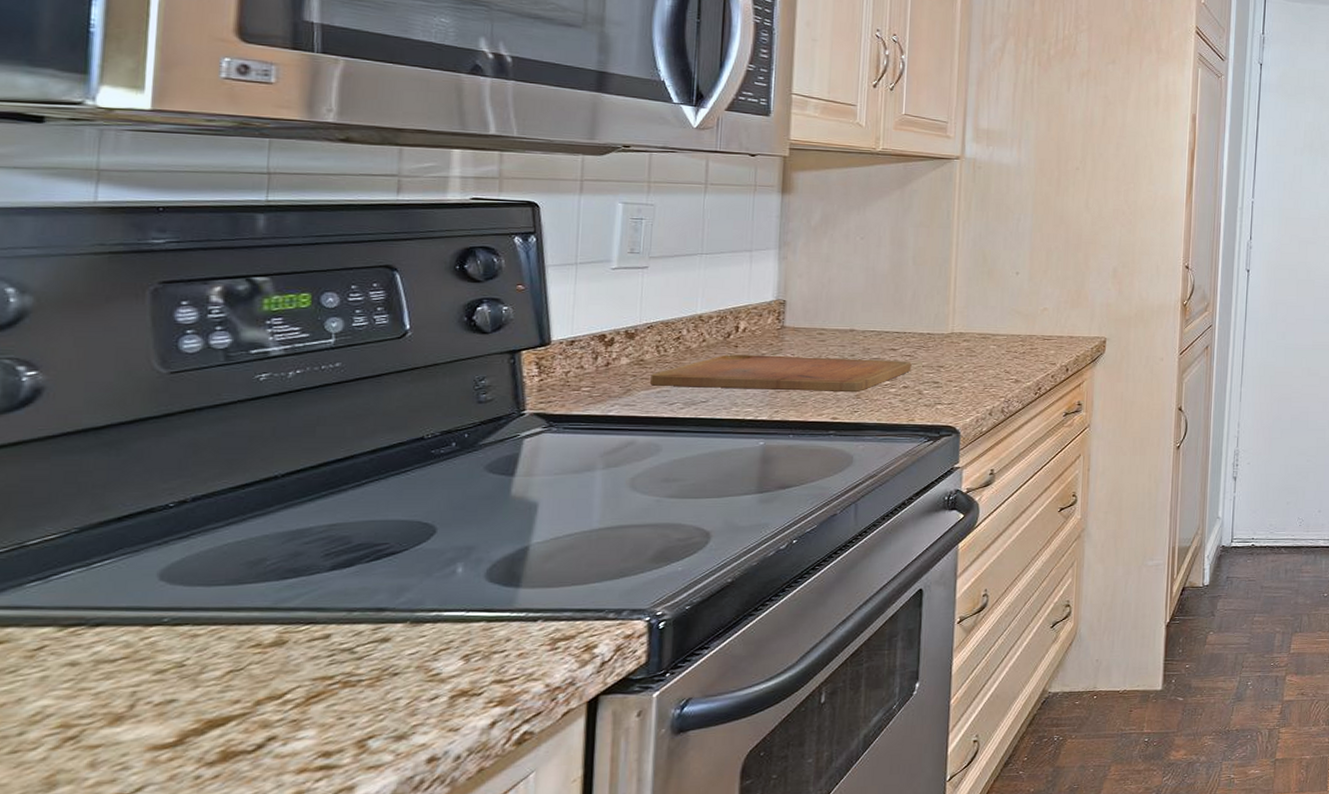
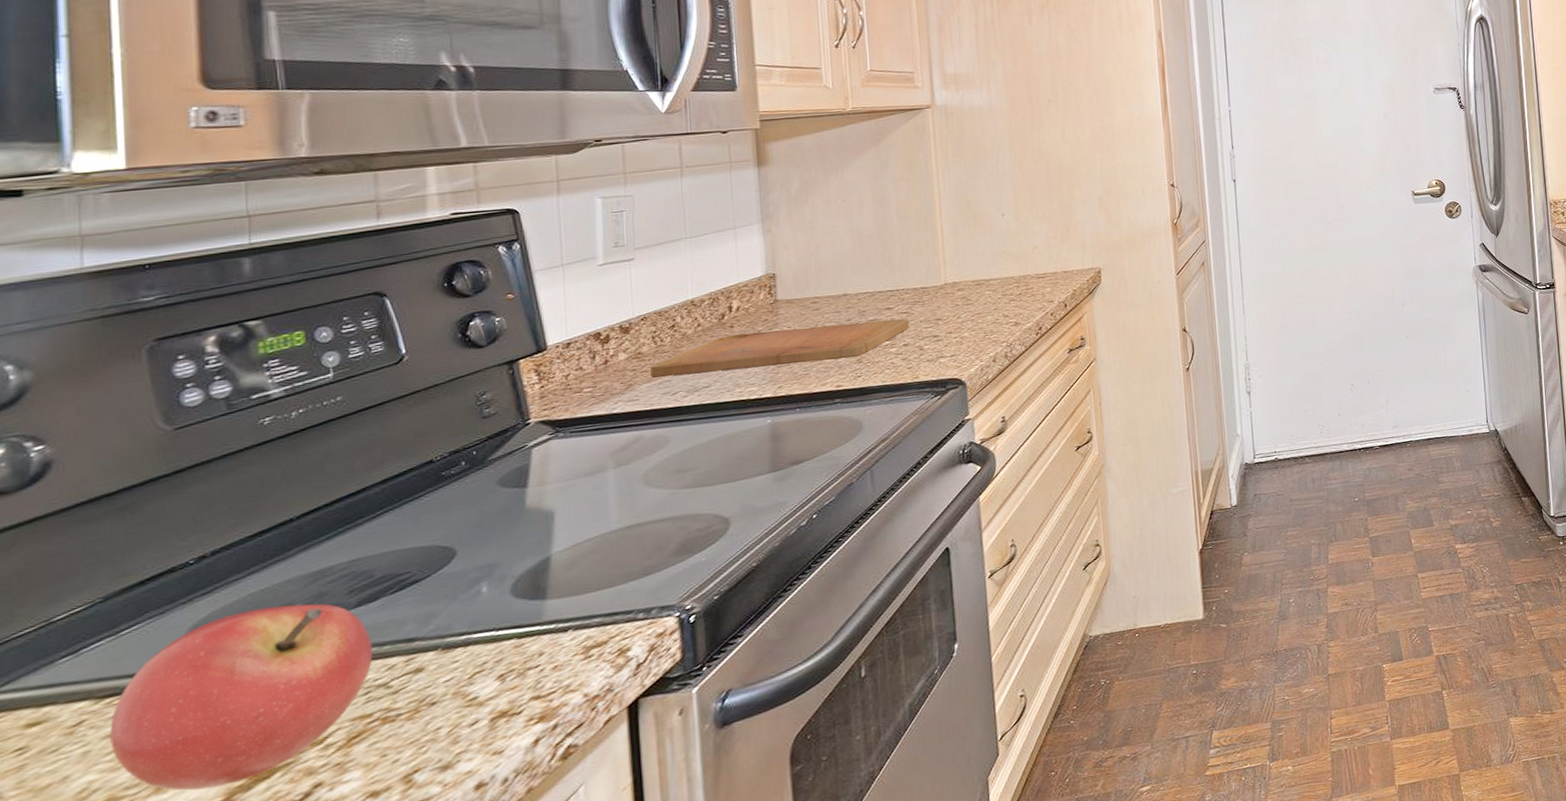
fruit: none [69,559,342,728] -> present [109,603,373,791]

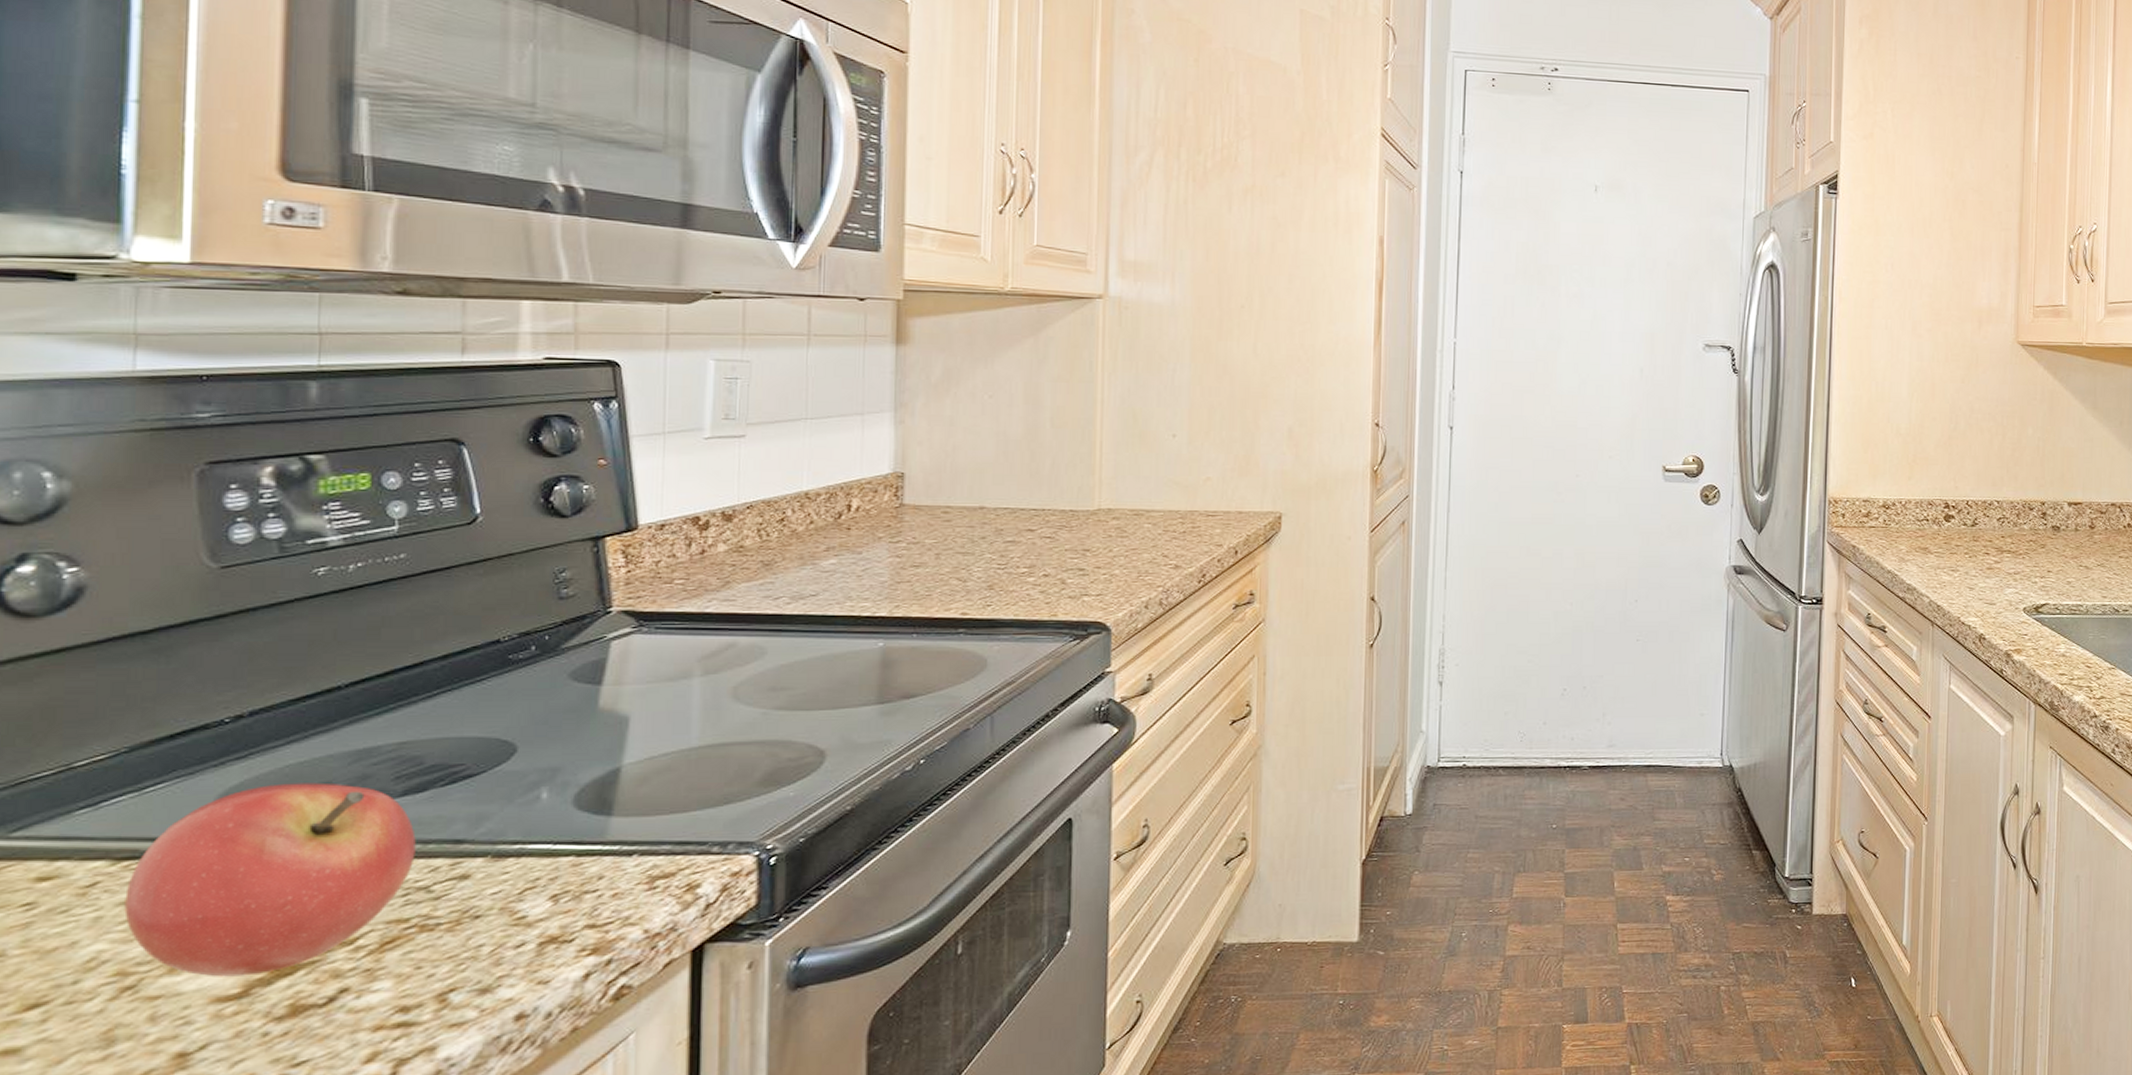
cutting board: present [650,318,910,378] -> none [752,538,1053,583]

